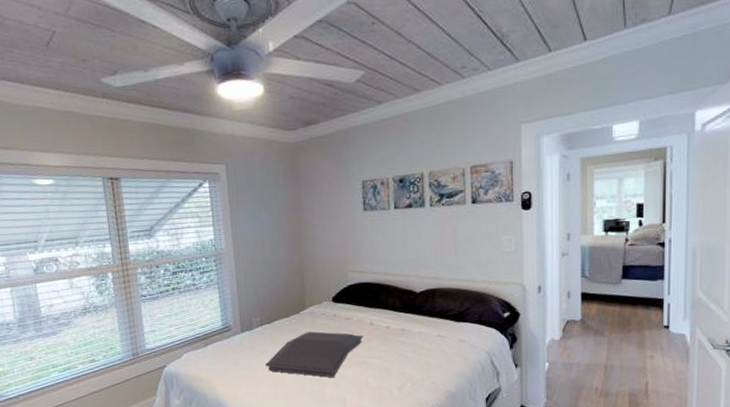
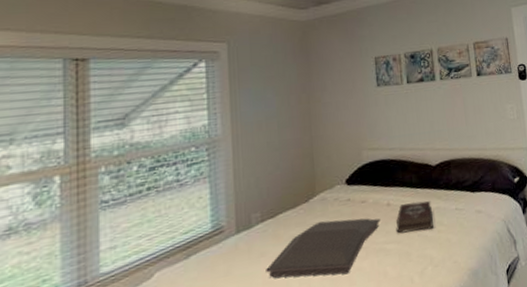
hardback book: none [378,324,415,352] -> present [396,200,434,234]

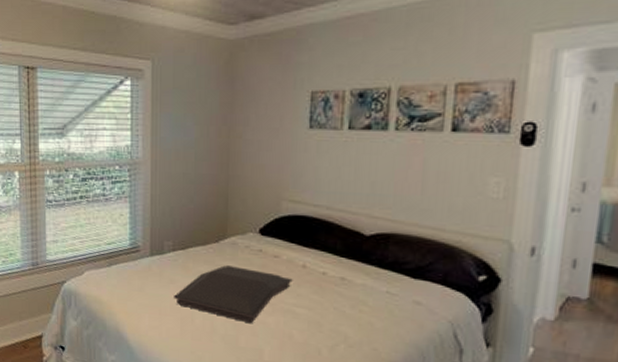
hardback book: present [396,200,434,234] -> none [309,269,357,307]

